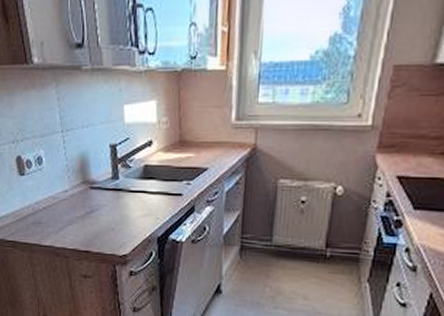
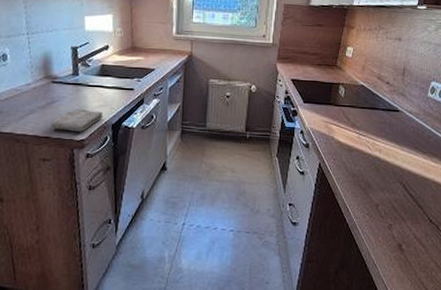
washcloth: none [91,219,148,246] -> present [51,109,104,132]

